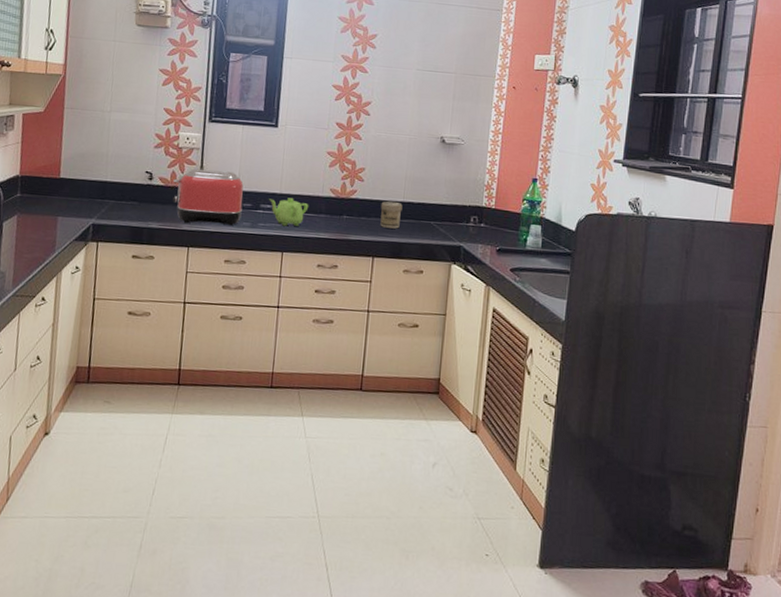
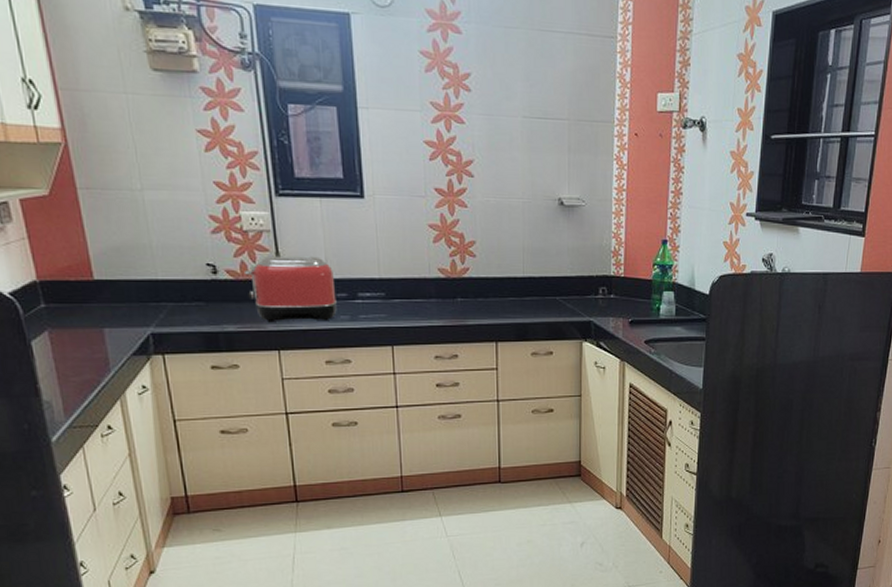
teapot: present [269,198,309,226] -> none [367,283,416,316]
jar: present [380,200,403,229] -> none [498,277,523,308]

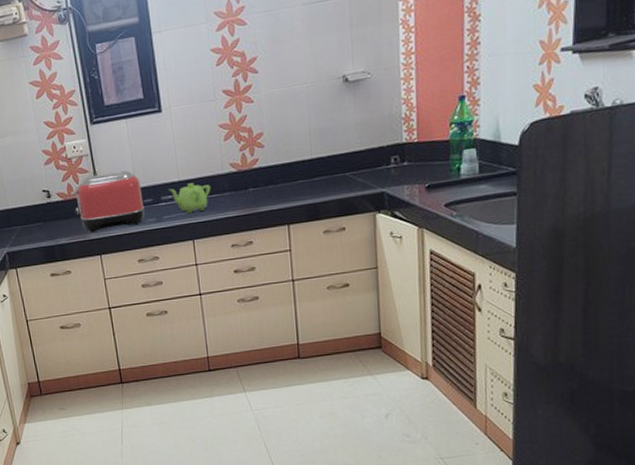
teapot: none [367,283,416,316] -> present [169,183,211,214]

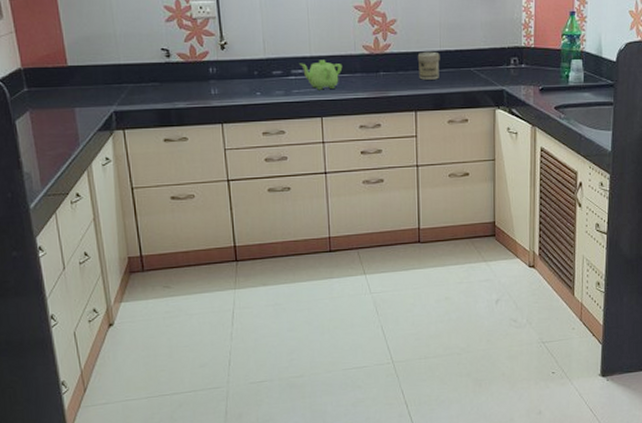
toaster: present [70,170,145,233] -> none [192,39,273,99]
jar: none [287,160,312,192] -> present [417,51,440,80]

